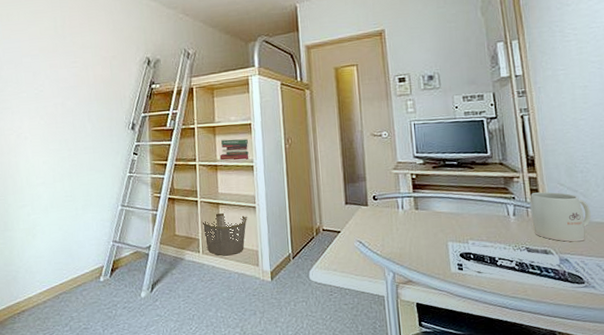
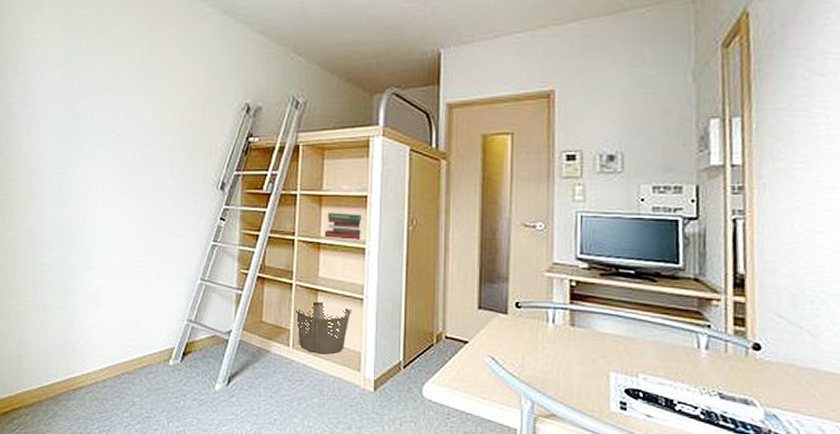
mug: present [530,192,591,242] -> none [730,323,819,395]

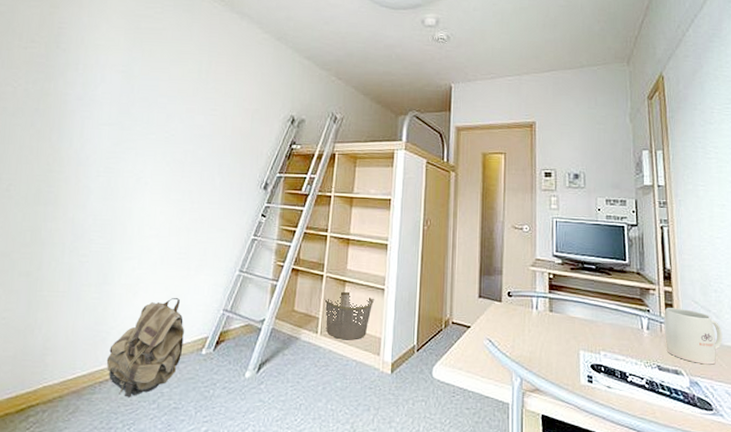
backpack: none [77,308,151,405] -> present [106,298,185,397]
books: present [324,213,362,240] -> none [353,213,386,237]
mug: none [730,323,819,395] -> present [664,308,723,365]

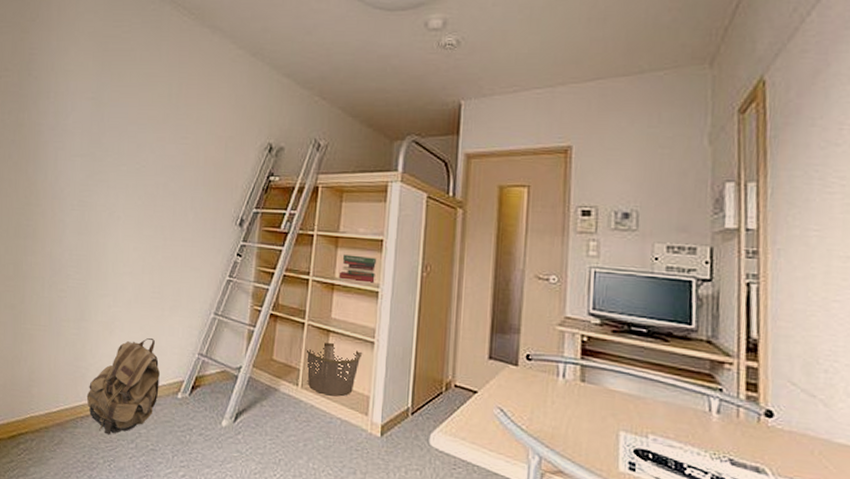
books: none [353,213,386,237] -> present [338,254,377,283]
mug: present [664,308,723,365] -> none [742,388,832,466]

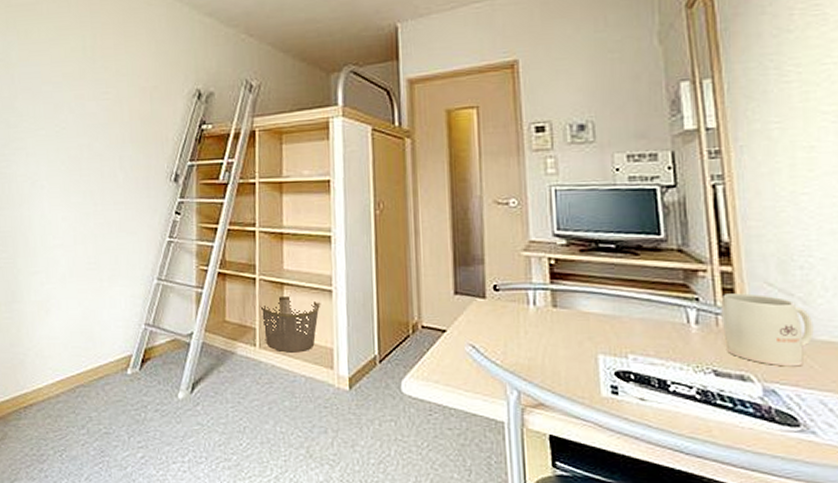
backpack: present [86,338,161,435] -> none [27,314,106,423]
books: present [338,254,377,283] -> none [286,199,326,228]
mug: none [742,388,832,466] -> present [721,293,814,367]

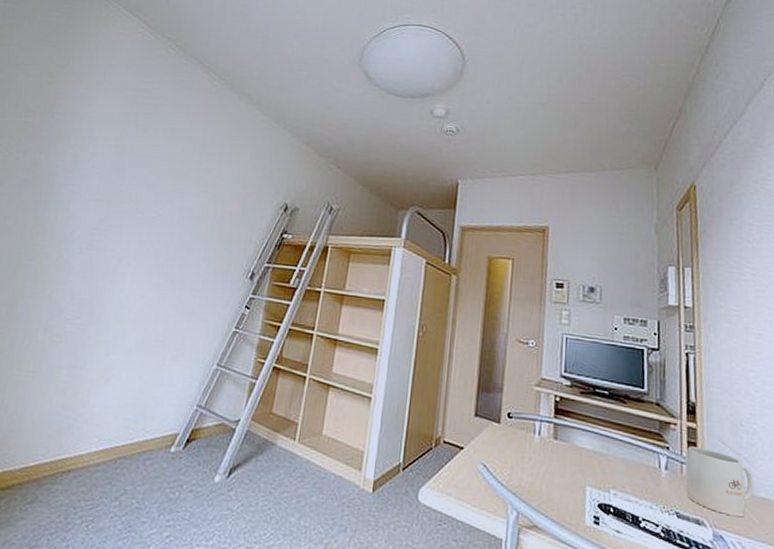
basket: present [260,295,321,353] -> none [305,396,360,452]

